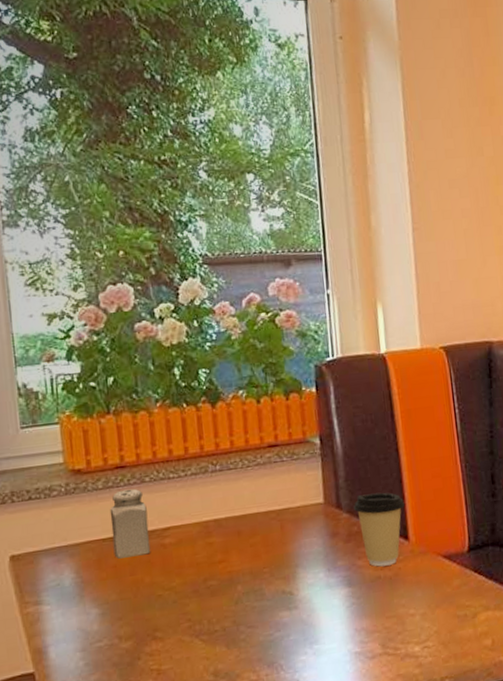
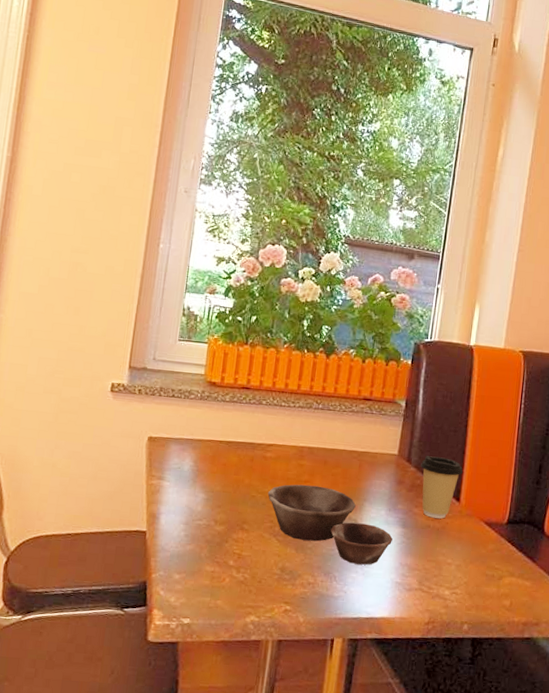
salt shaker: present [109,488,151,559] -> none [226,406,259,461]
bowl: none [176,562,340,645] -> present [267,484,393,565]

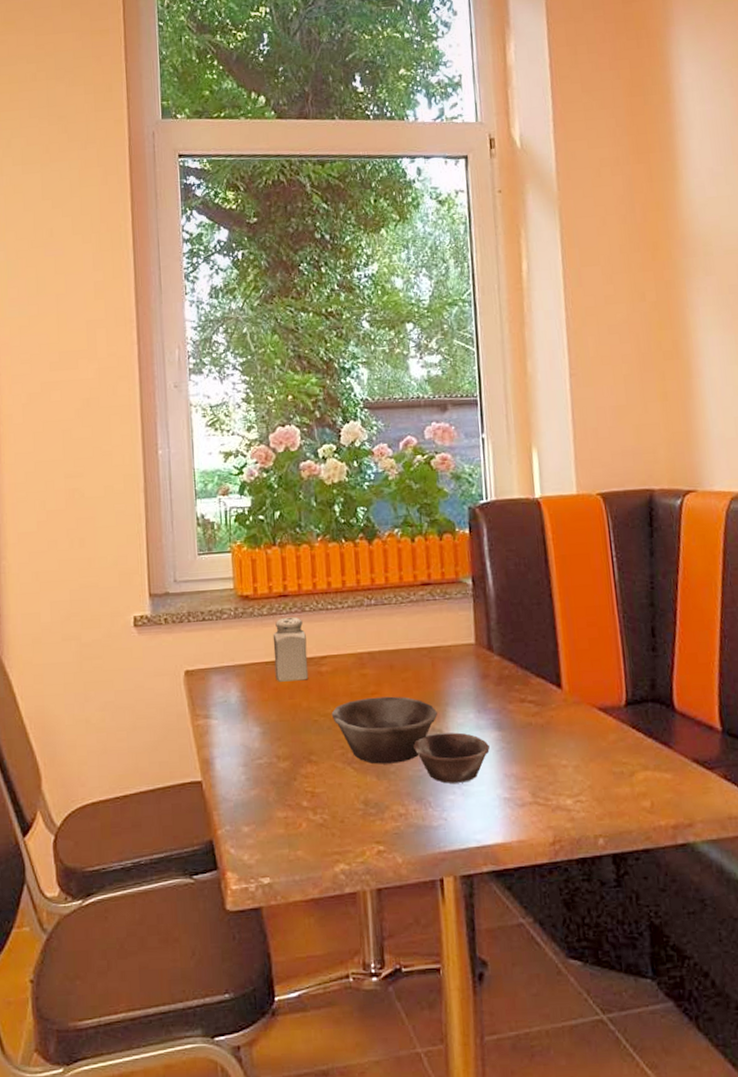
salt shaker: none [226,406,259,461] -> present [272,617,309,682]
coffee cup: present [421,456,463,519] -> none [505,637,559,713]

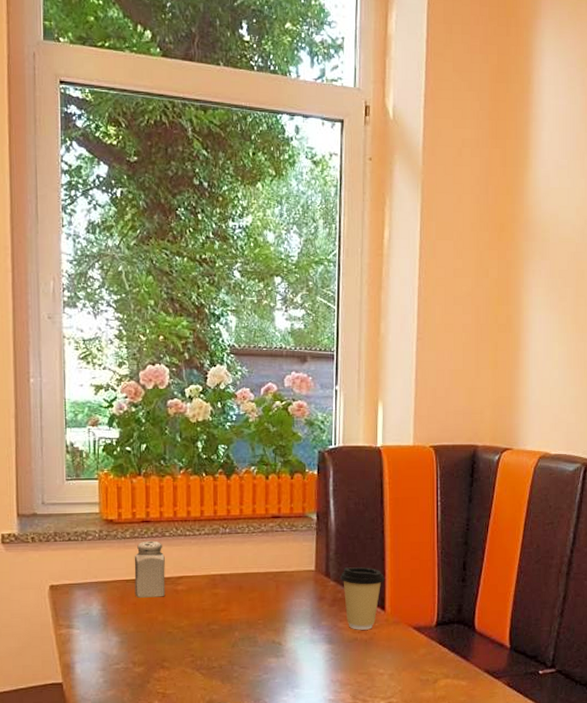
bowl: present [331,696,490,784] -> none [184,613,320,687]
coffee cup: none [505,637,559,713] -> present [340,567,385,630]

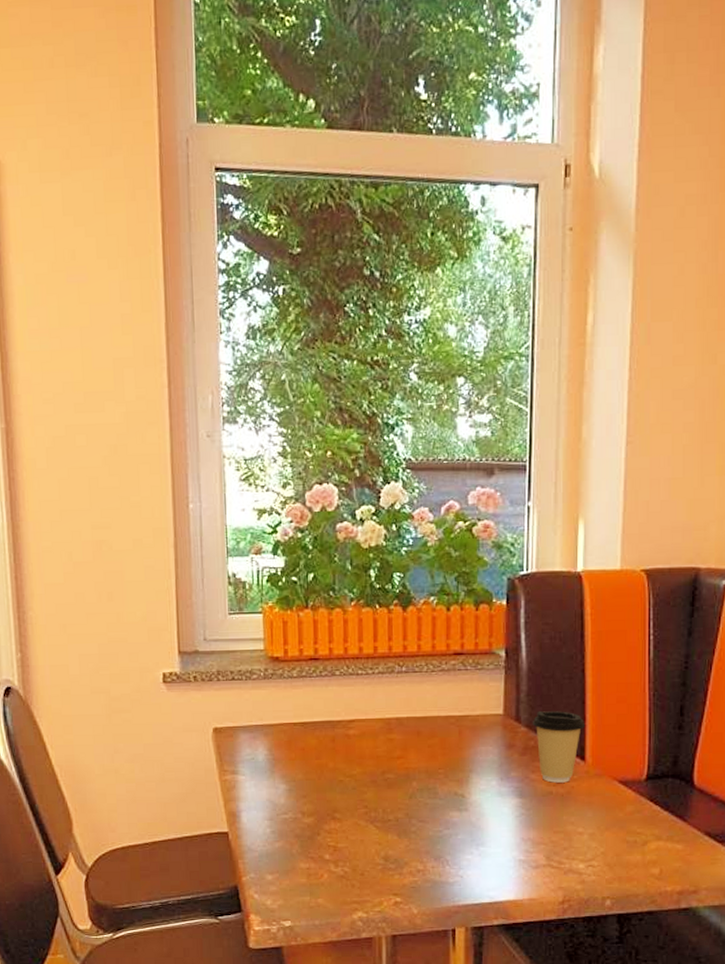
salt shaker: present [134,540,166,598] -> none [302,680,336,743]

